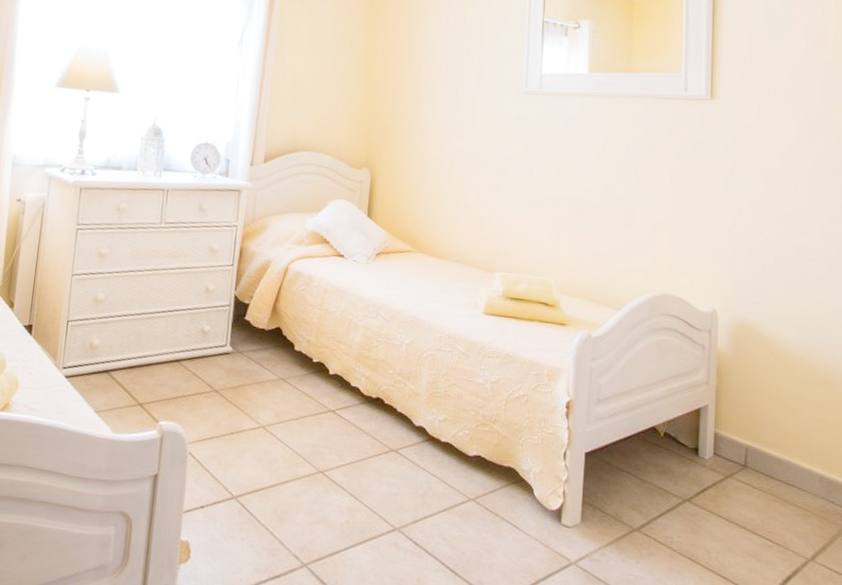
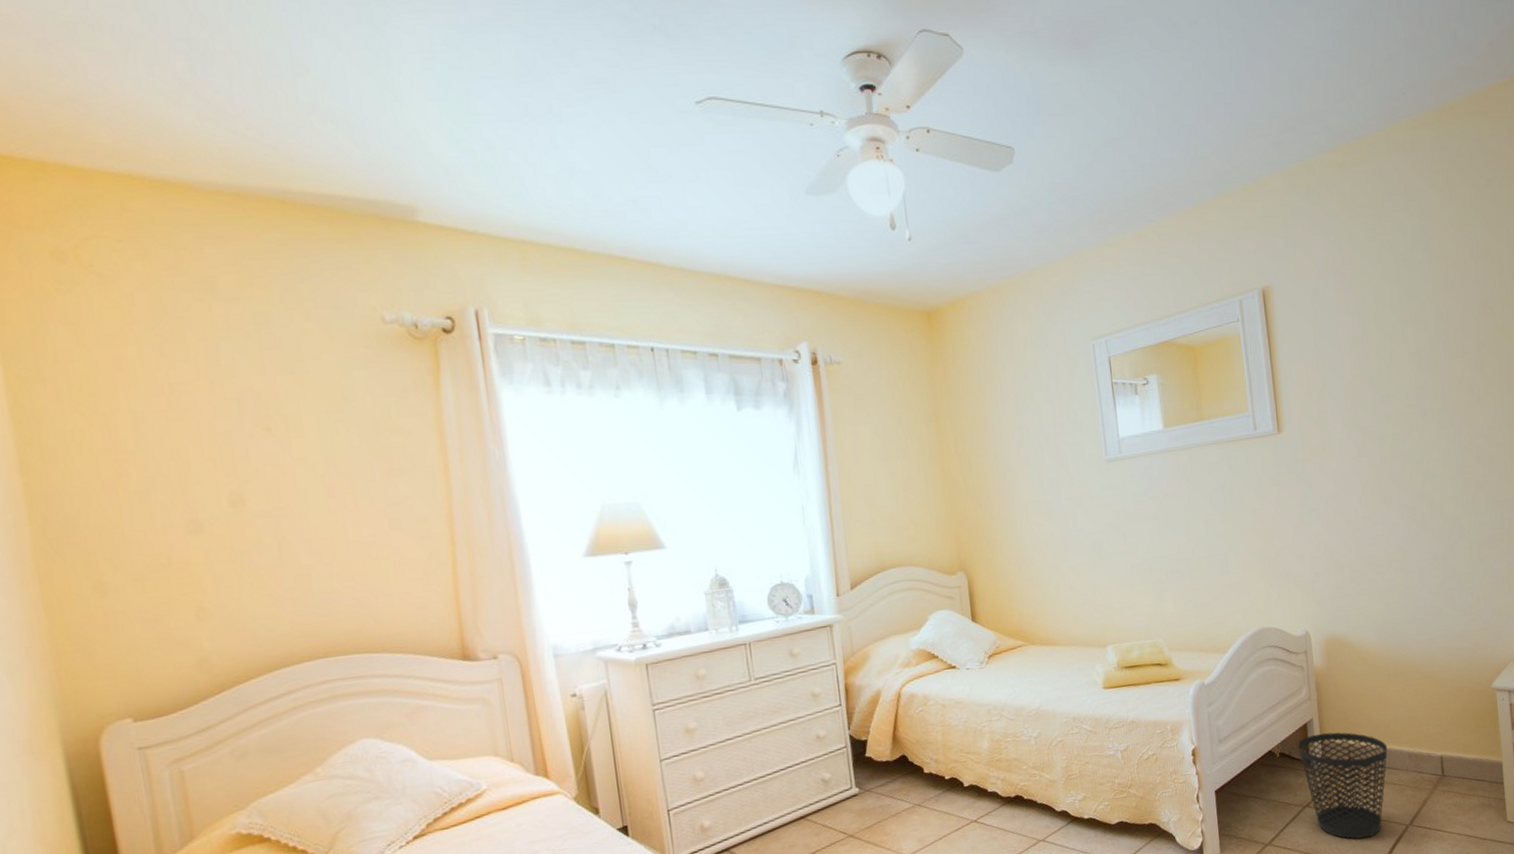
wastebasket: none [685,423,795,559] -> present [1297,732,1388,839]

